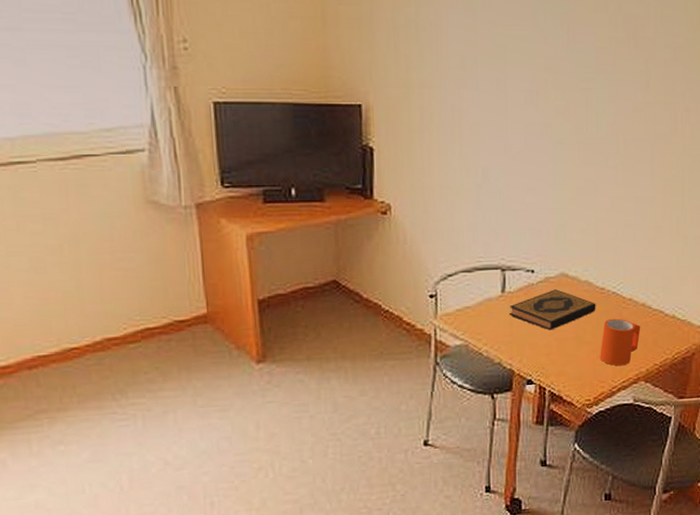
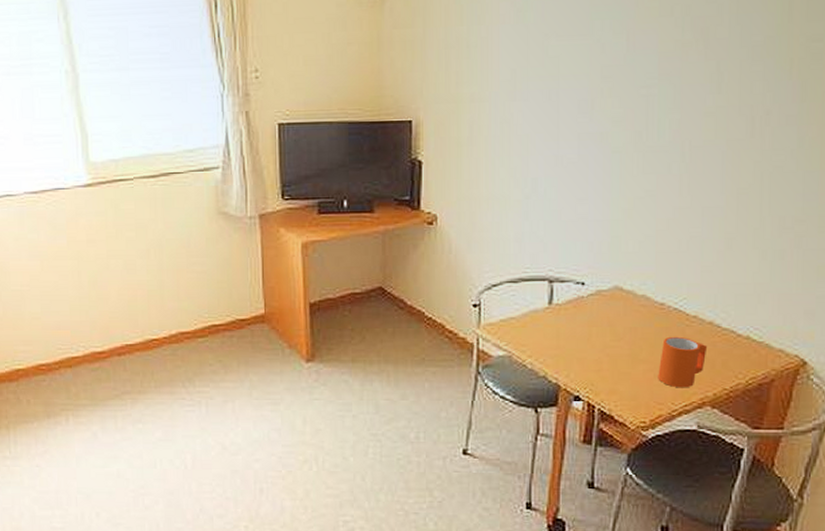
hardback book: present [509,289,596,331] -> none [556,303,654,346]

